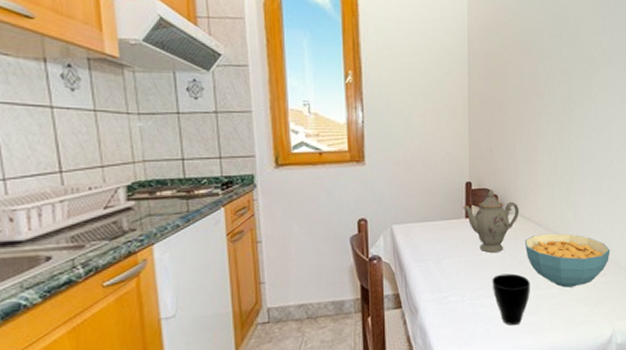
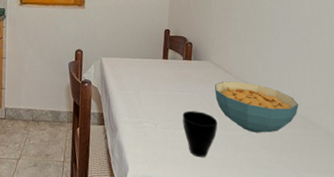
teapot: present [462,190,520,253] -> none [160,38,211,92]

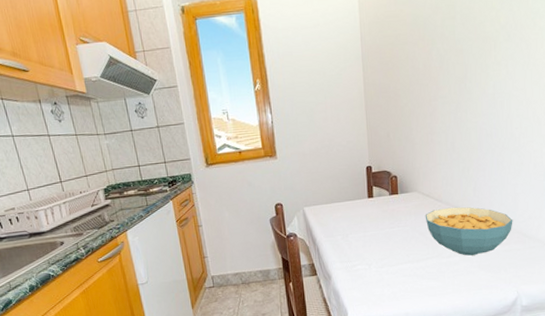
cup: present [182,110,218,157] -> none [395,244,432,289]

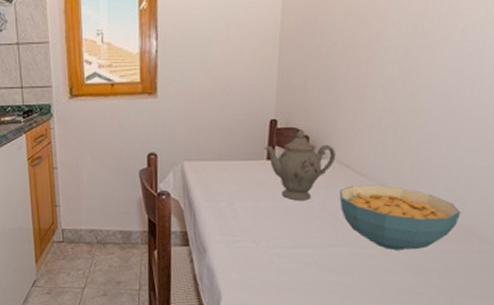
teapot: none [364,171,419,227] -> present [264,130,337,201]

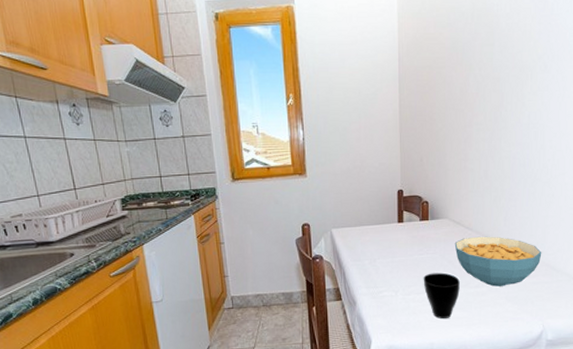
teapot: present [264,130,337,201] -> none [395,197,450,254]
cup: none [293,225,342,282] -> present [423,272,460,319]

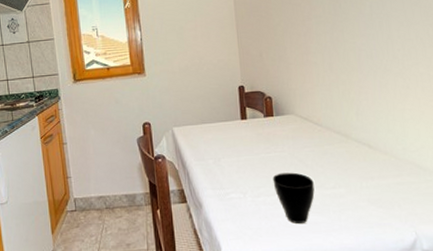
cereal bowl: present [454,236,542,287] -> none [303,132,404,188]

